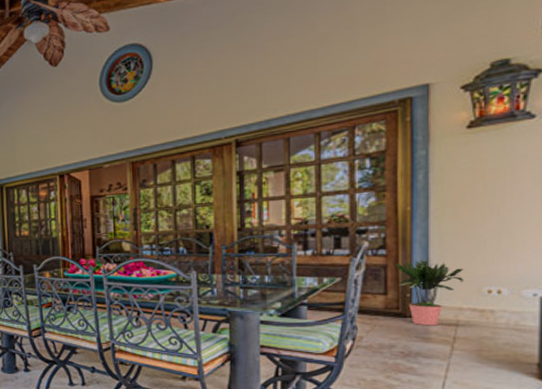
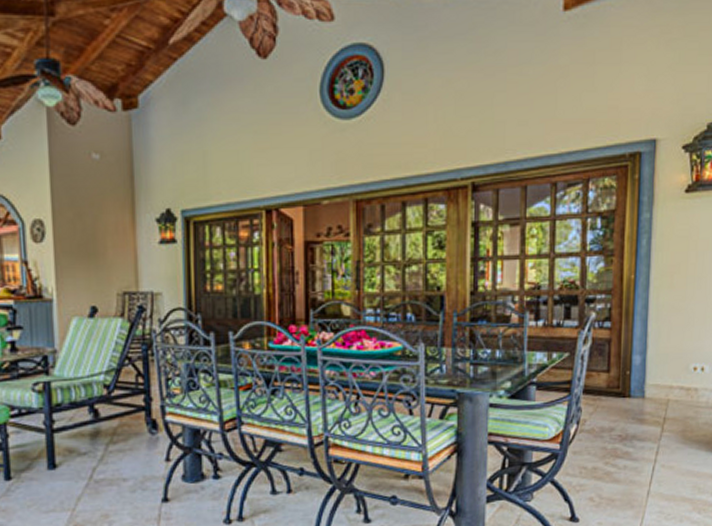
potted plant: present [395,259,463,326] -> none [618,333,675,406]

